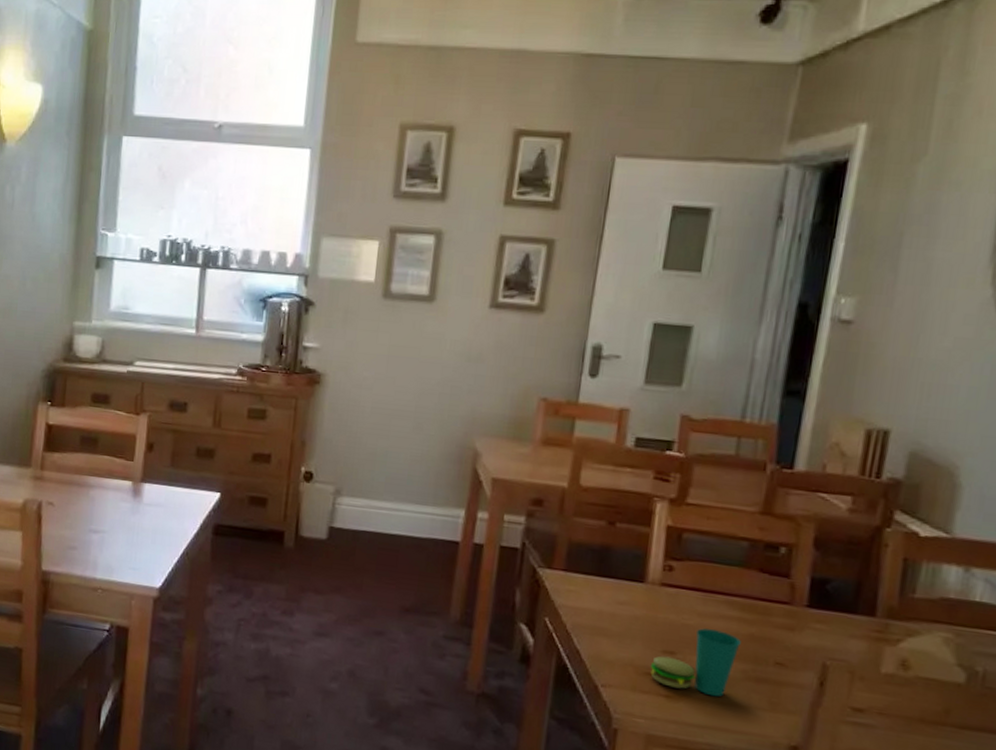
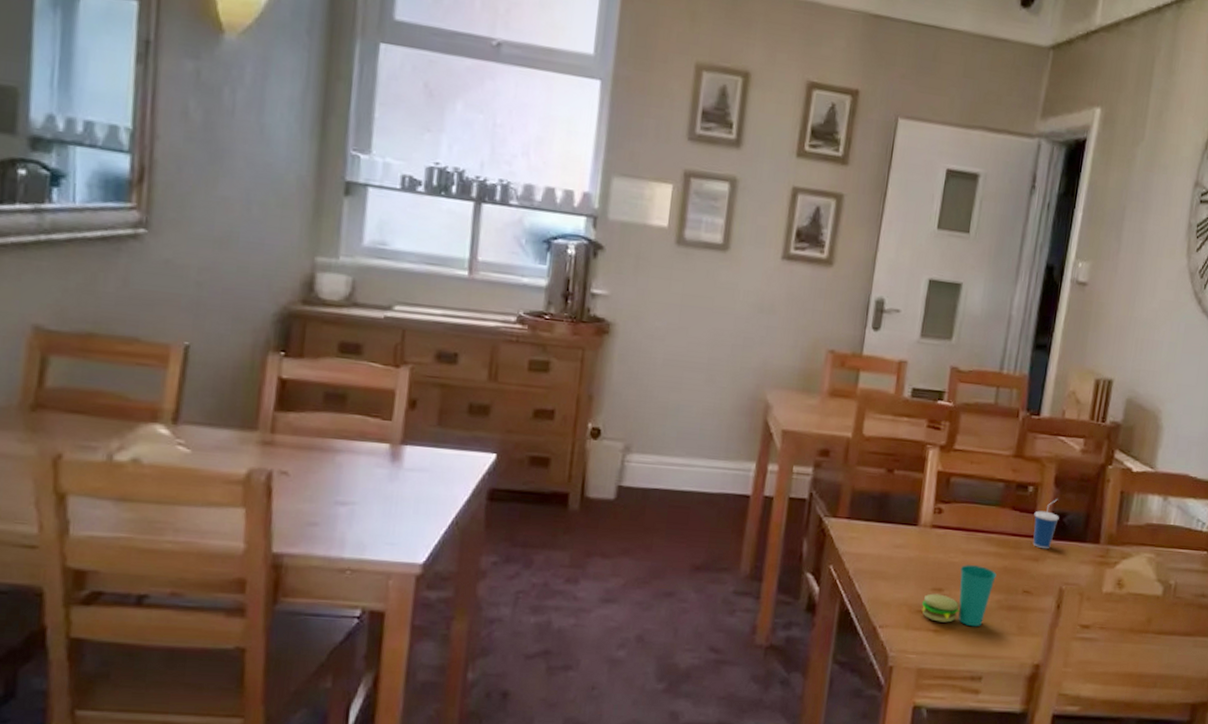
cup: none [786,563,821,619] -> present [1032,499,1059,549]

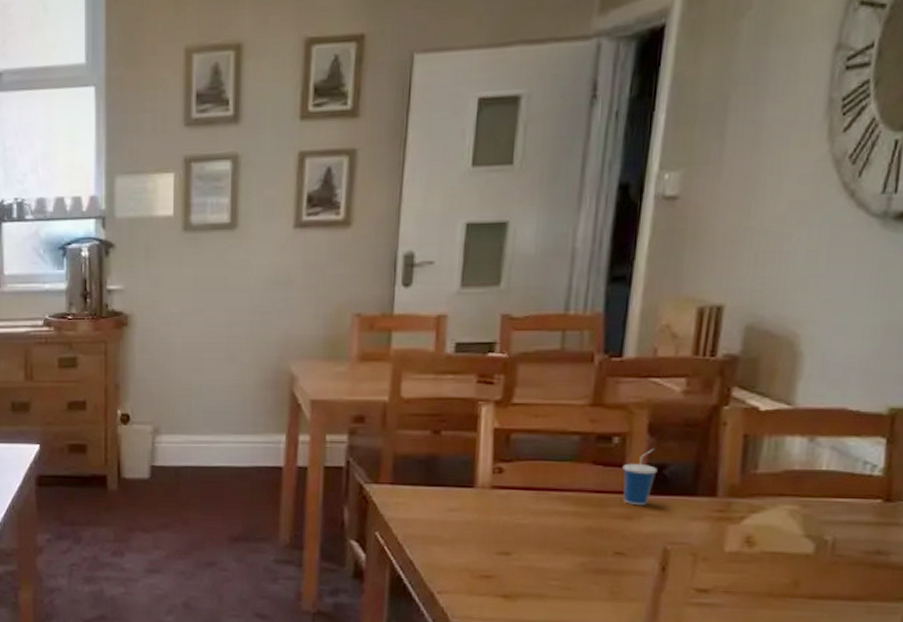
cup: present [921,565,997,627] -> none [485,526,578,592]

